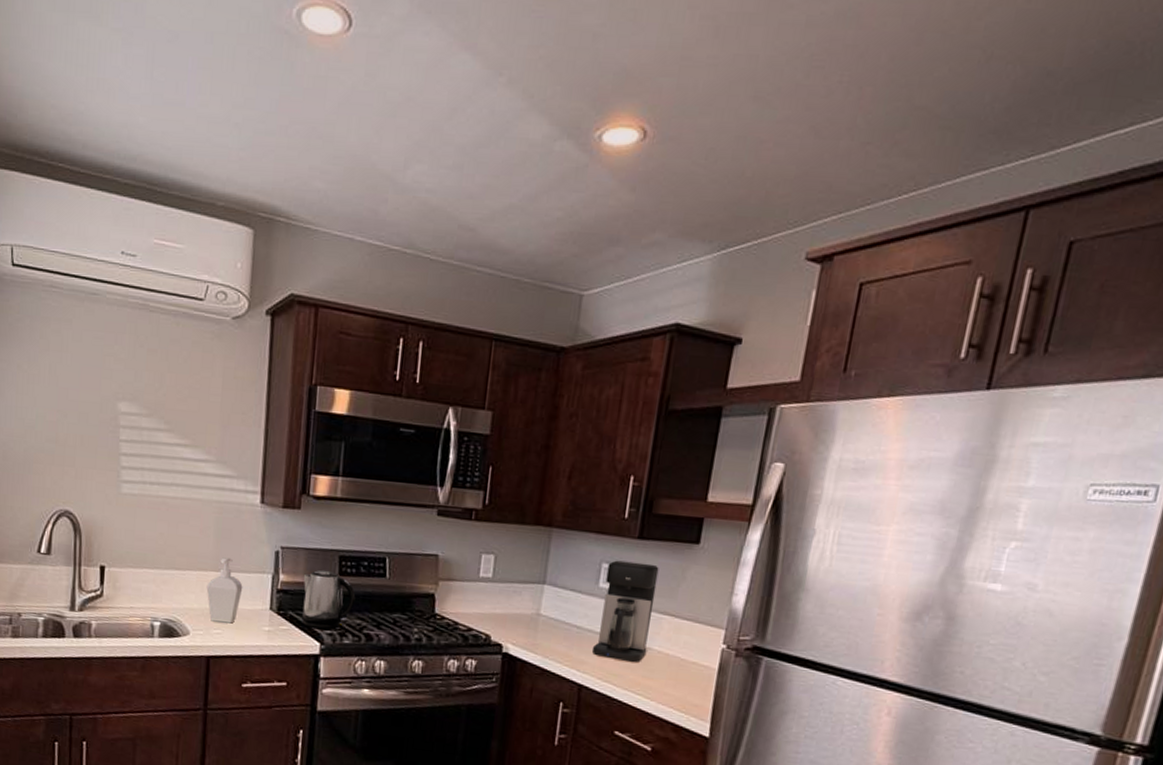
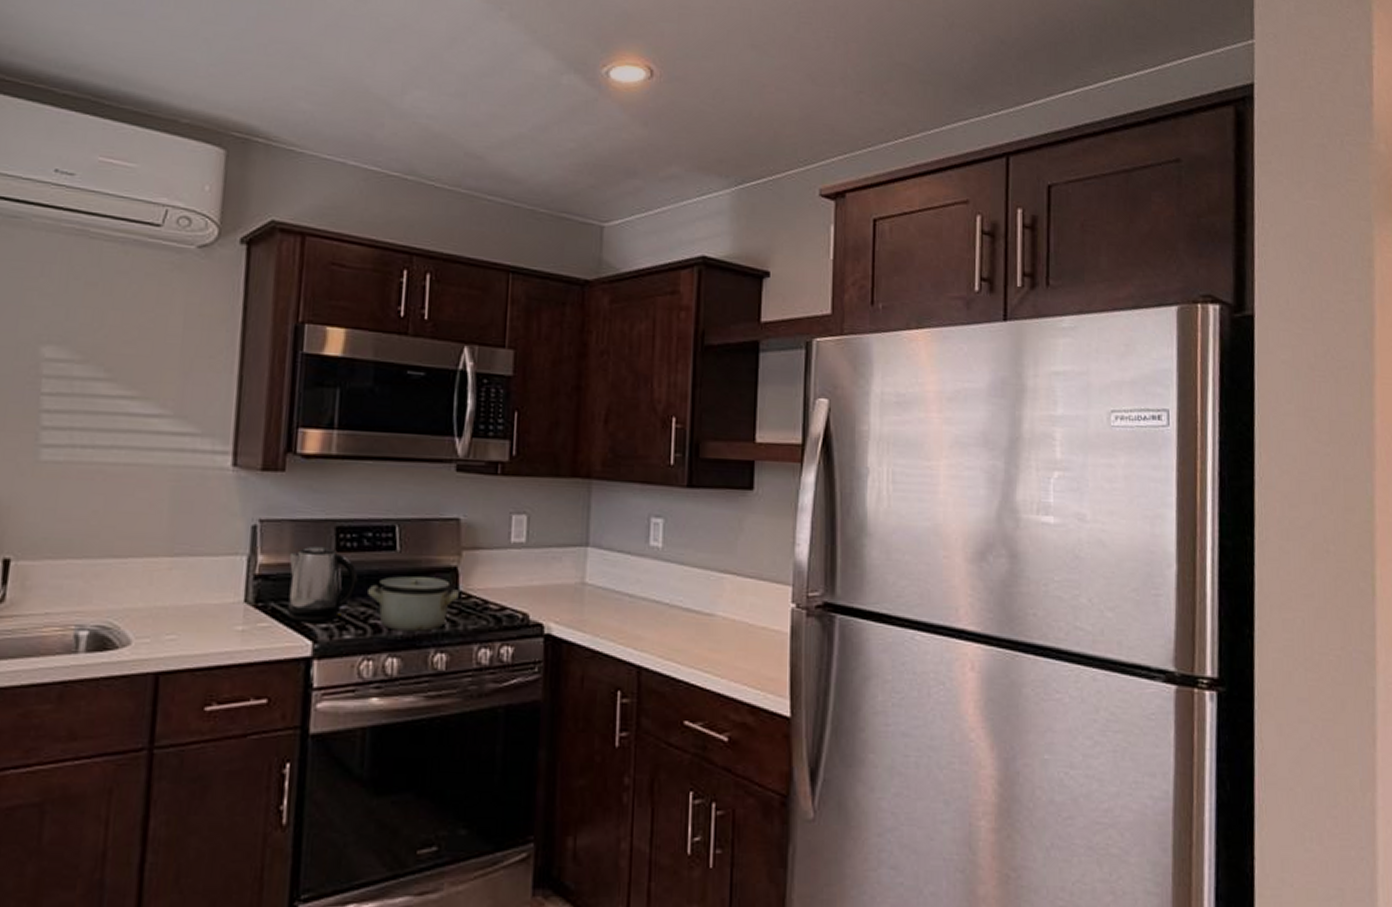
soap bottle: present [206,557,243,624] -> none [156,538,208,625]
saucepan: none [363,598,435,644] -> present [368,576,459,633]
coffee maker: present [592,560,659,664] -> none [650,513,714,634]

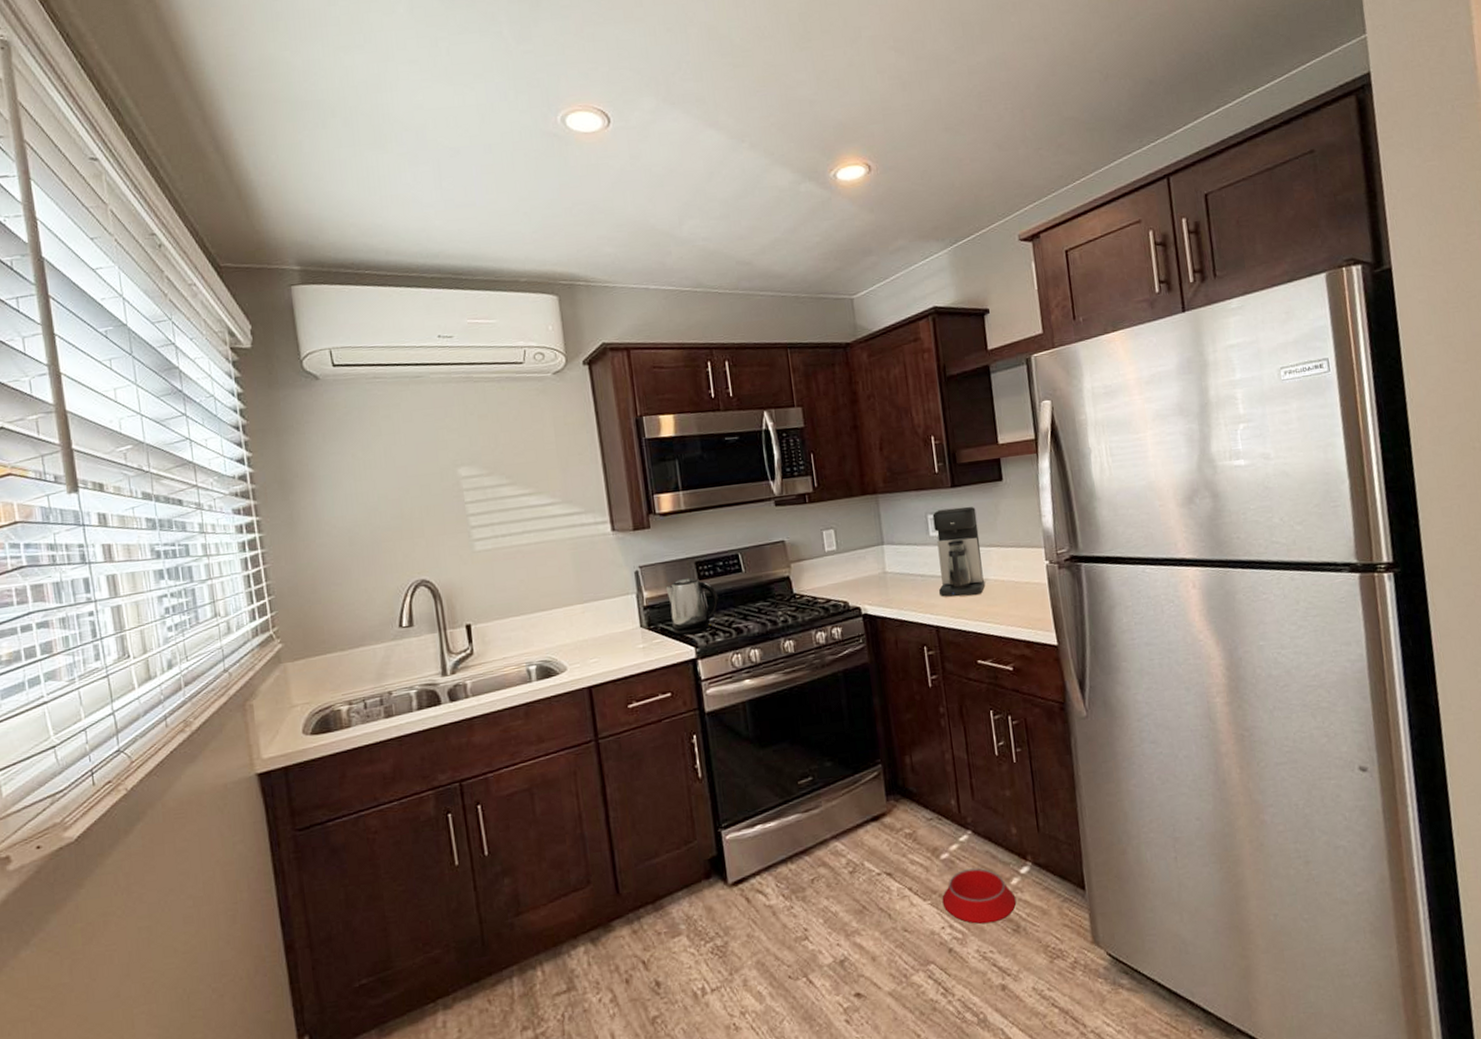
saucepan: present [368,576,459,633] -> none [727,586,794,631]
coffee maker: none [650,513,714,634] -> present [932,506,986,597]

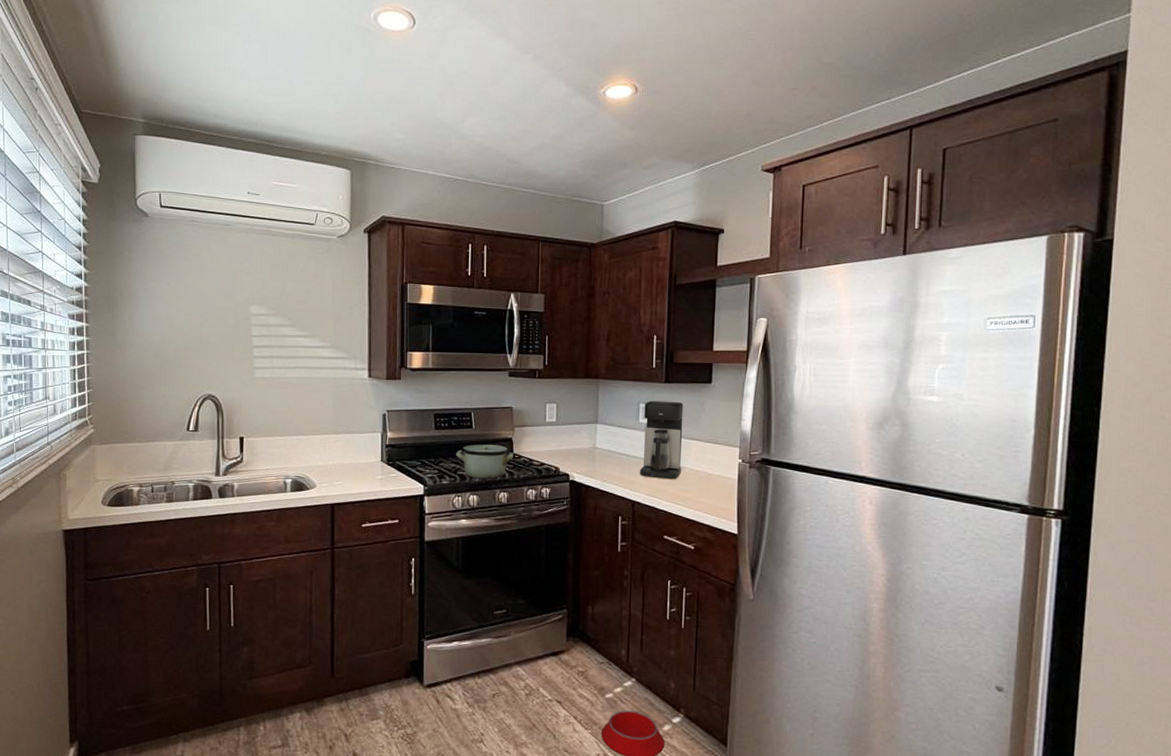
kettle: present [665,577,719,636] -> none [406,426,450,475]
saucepan: none [727,586,794,631] -> present [456,444,514,480]

